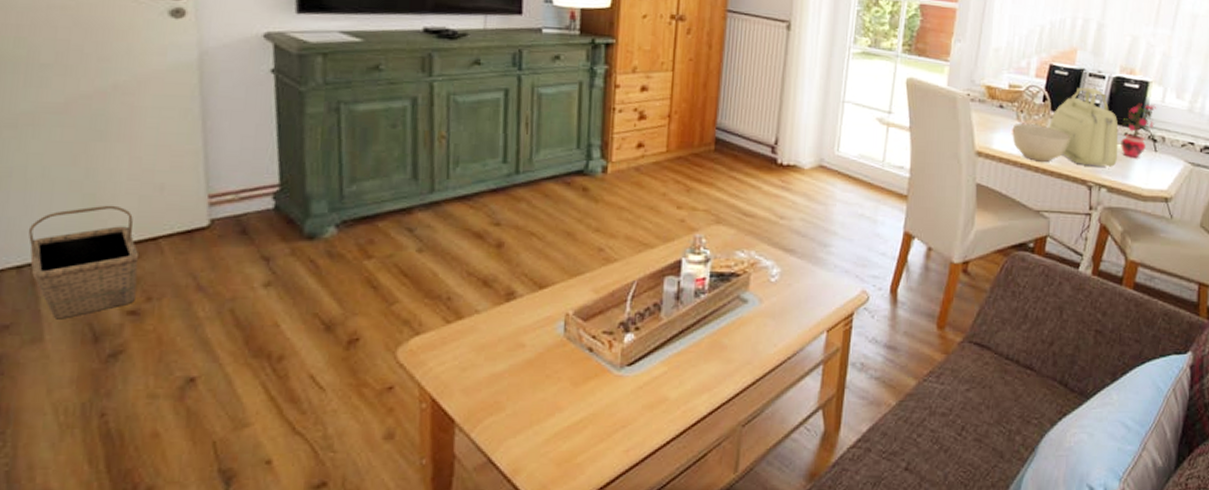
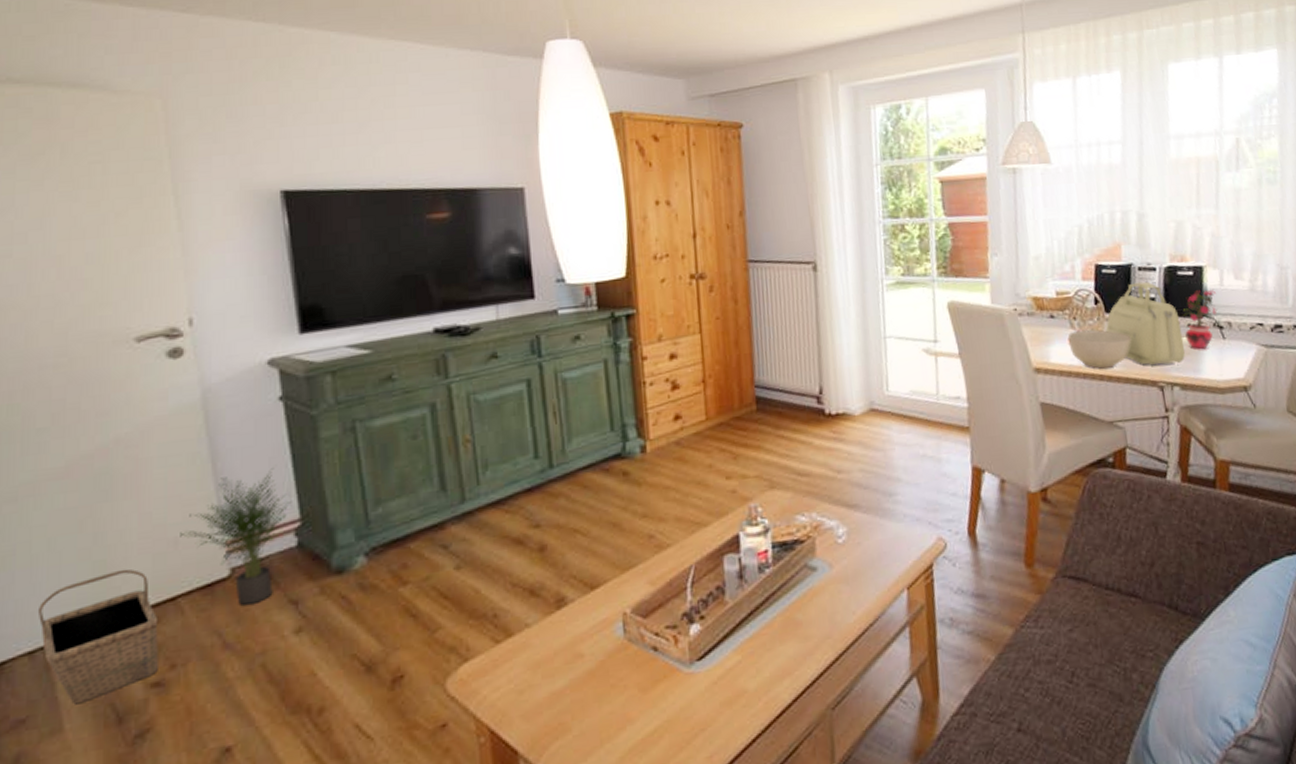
potted plant: none [166,134,273,254] -> present [180,468,292,605]

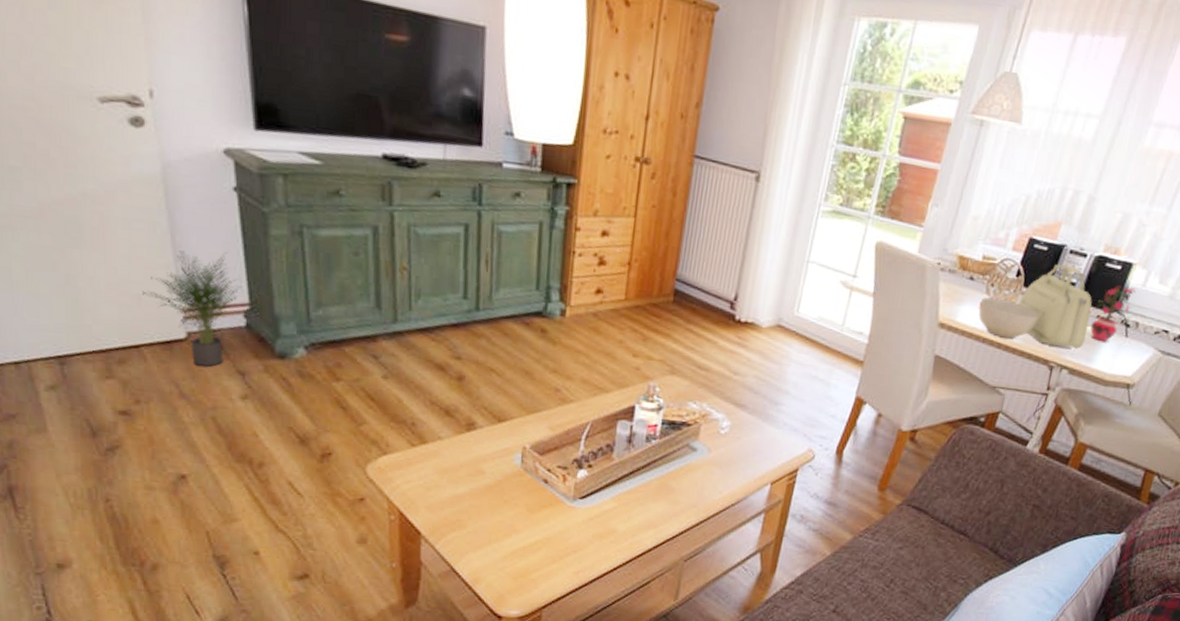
basket: present [39,569,159,705] -> none [22,311,125,414]

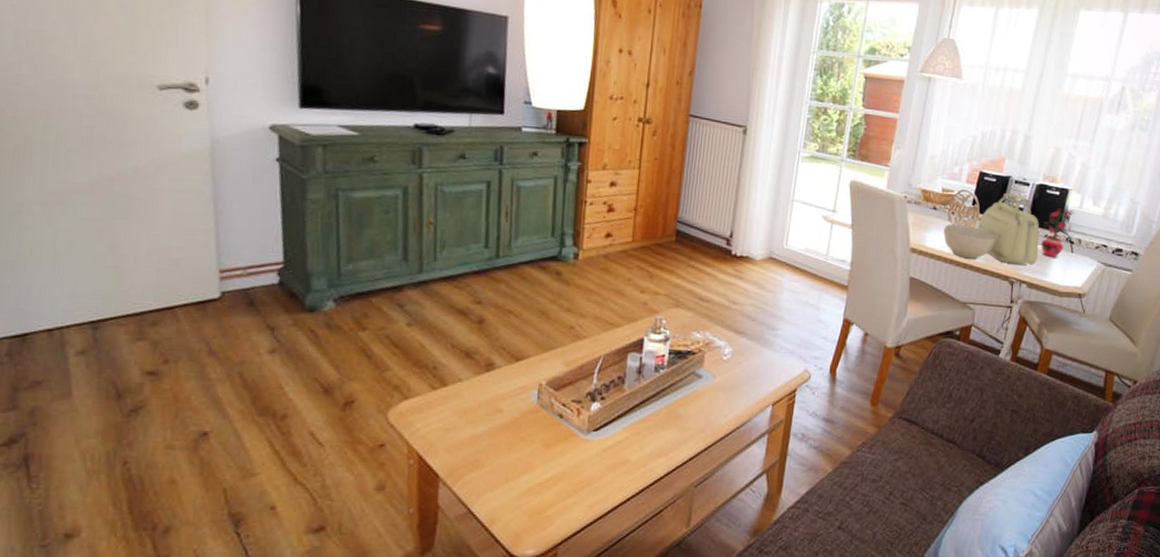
potted plant: present [142,250,242,367] -> none [181,216,278,324]

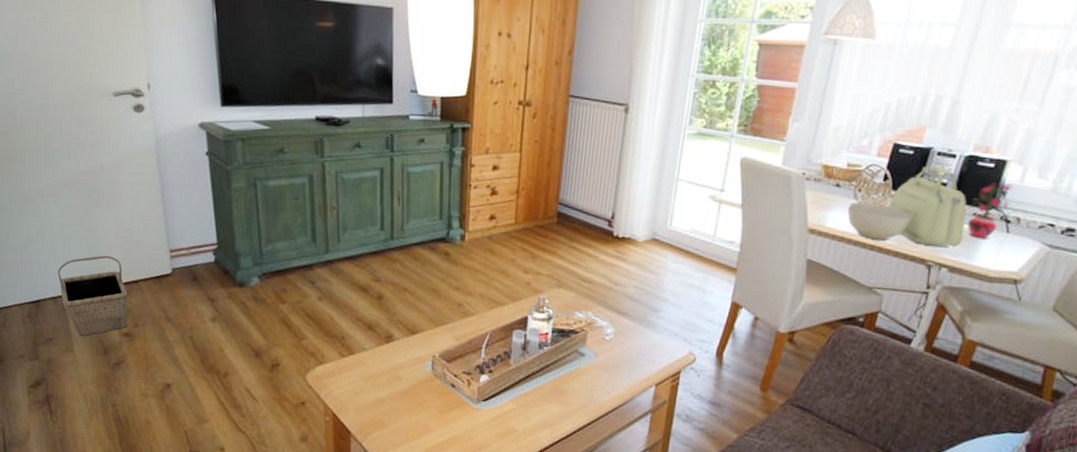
basket: none [58,276,158,378] -> present [58,255,128,337]

